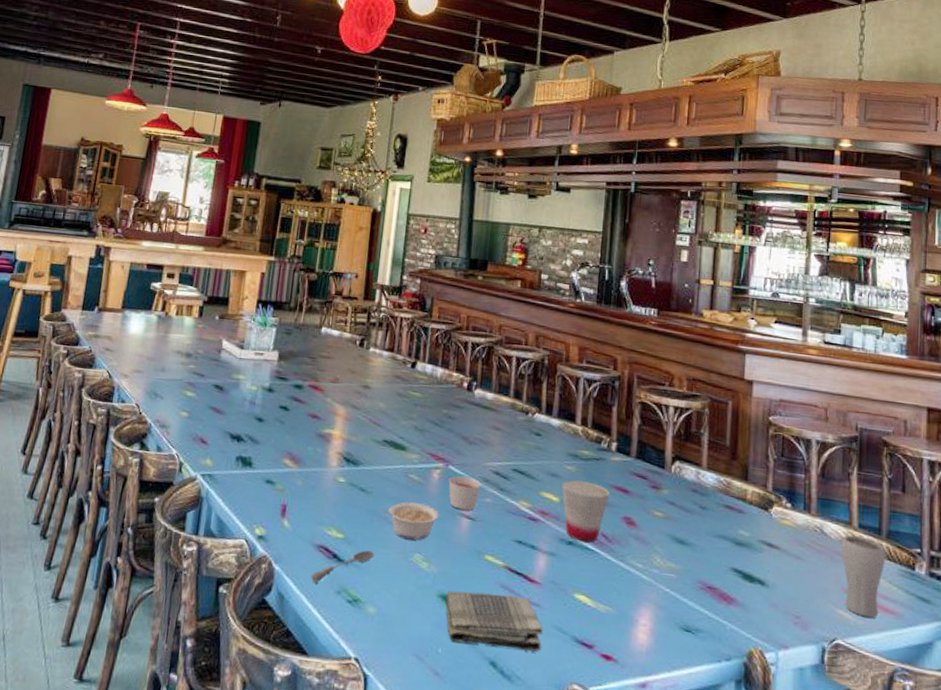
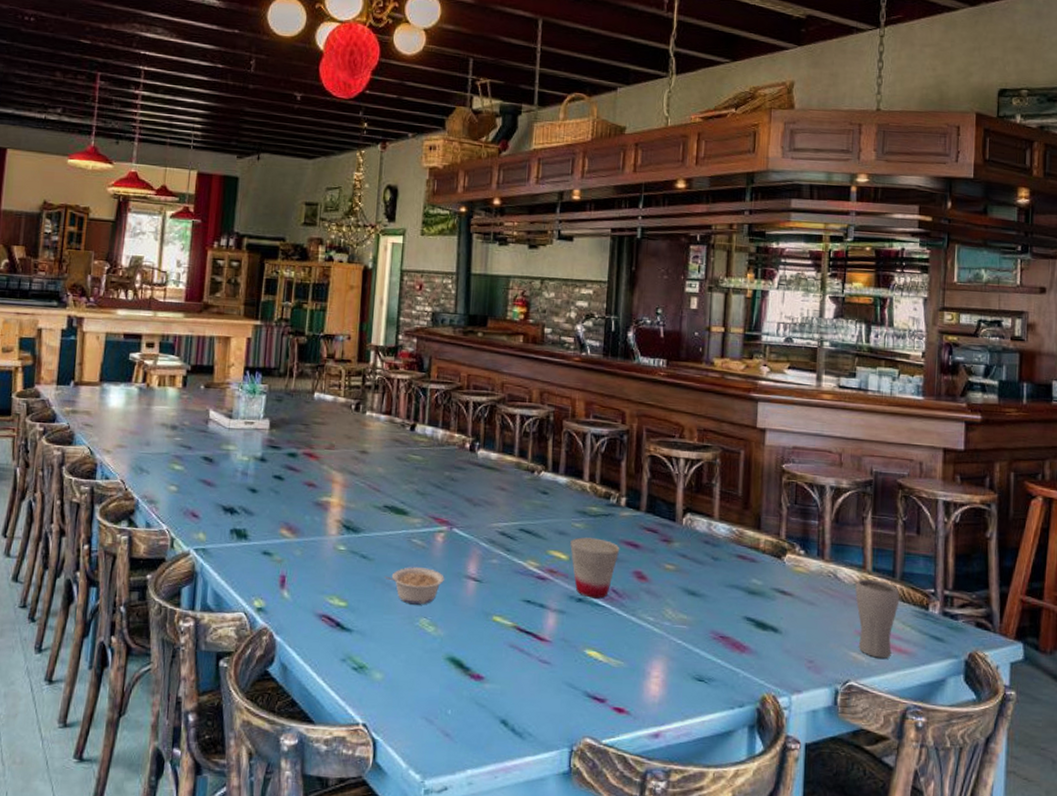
soupspoon: present [310,550,375,584] -> none [314,617,379,653]
dish towel: present [445,590,543,652] -> none [454,653,554,708]
candle: present [448,476,481,511] -> none [453,538,487,573]

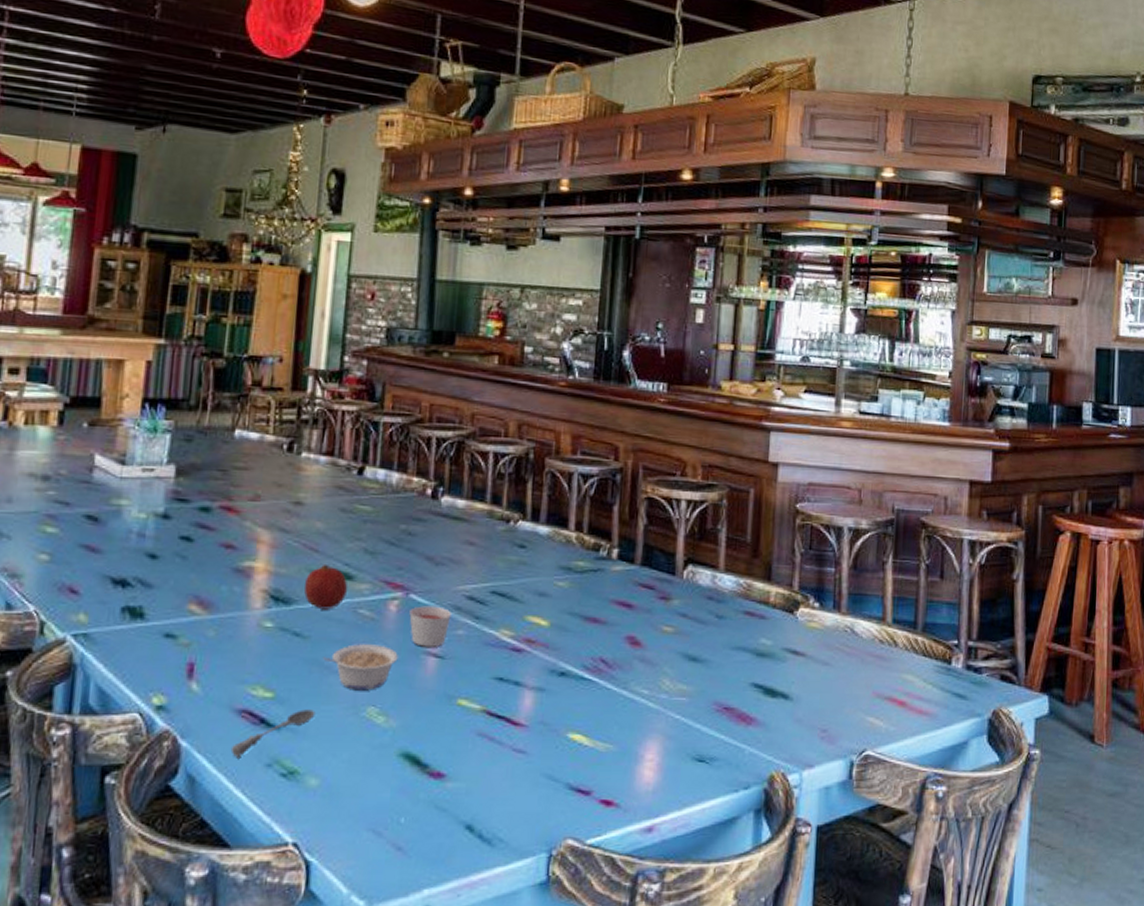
soupspoon: none [314,617,379,653] -> present [230,709,316,758]
fruit: none [369,501,404,538] -> present [304,563,348,610]
candle: none [453,538,487,573] -> present [409,606,451,647]
cup: present [570,537,620,599] -> none [551,598,611,671]
drinking glass: present [855,579,899,659] -> none [874,632,921,722]

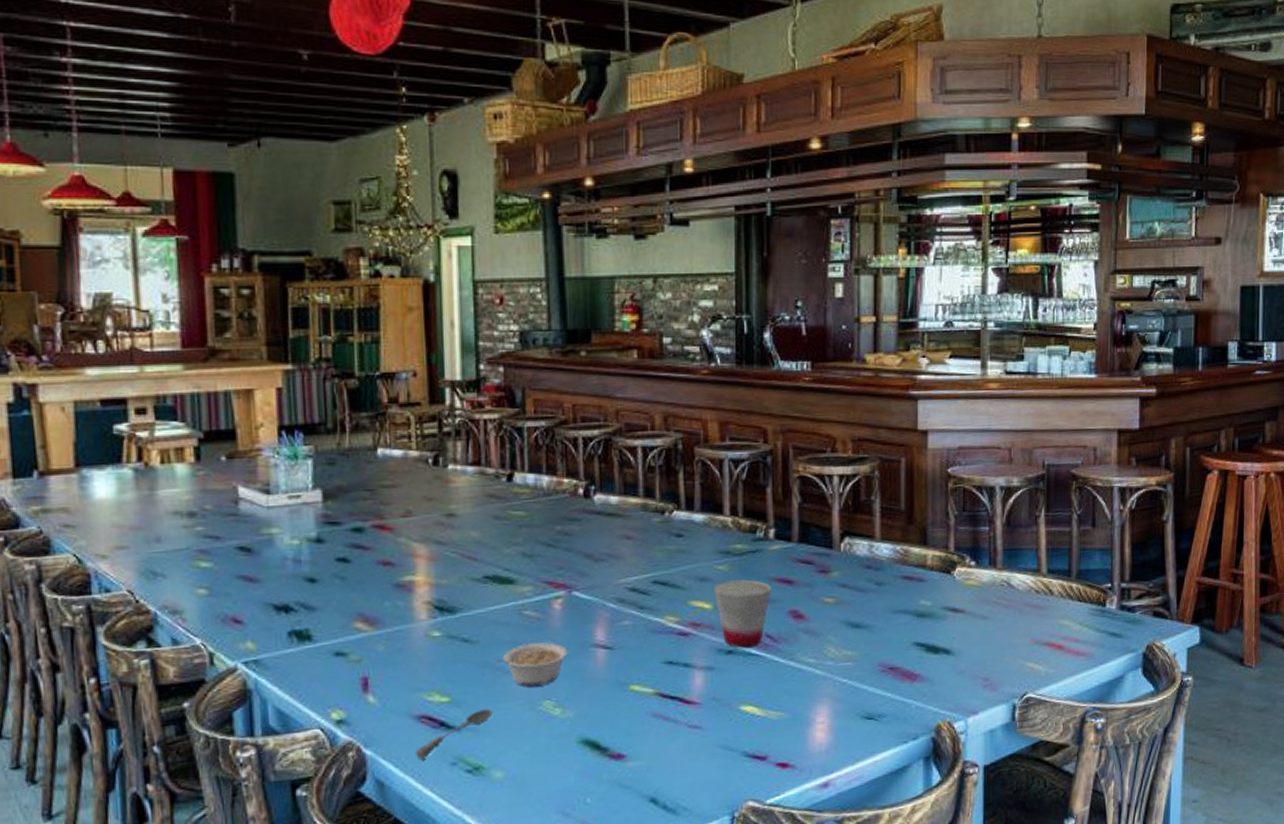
fruit: present [304,563,348,610] -> none [467,570,511,615]
candle: present [409,606,451,647] -> none [574,600,616,640]
cup: none [551,598,611,671] -> present [714,579,772,648]

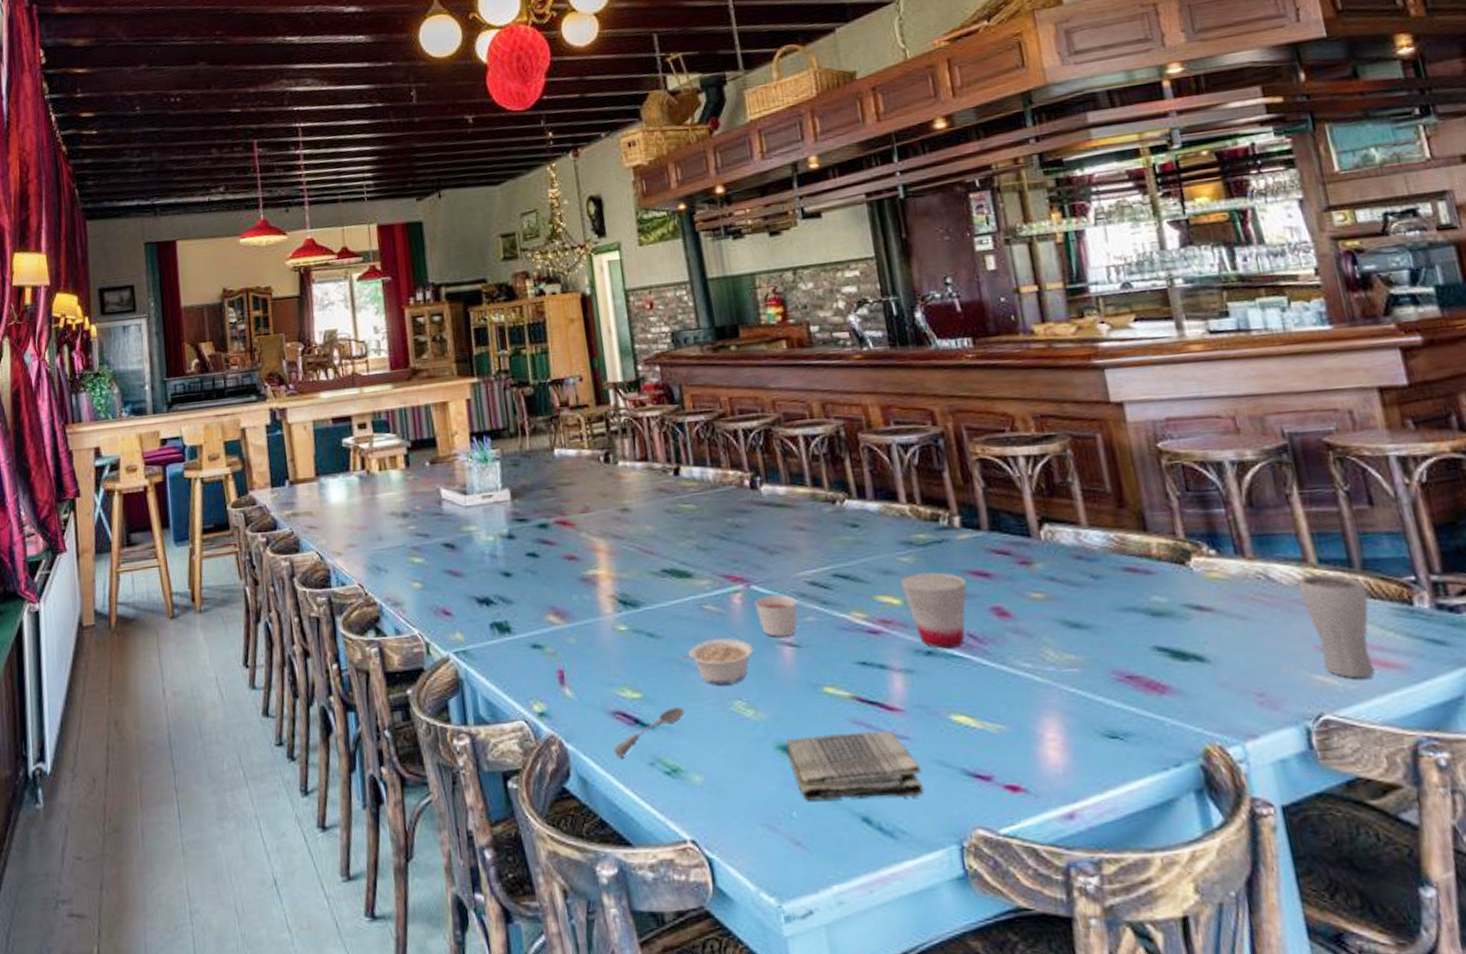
candle: none [574,600,616,640] -> present [754,595,798,637]
dish towel: none [588,722,708,788] -> present [785,730,925,801]
drinking glass: none [1030,582,1075,665] -> present [1299,574,1375,679]

